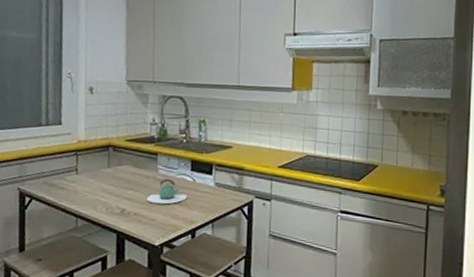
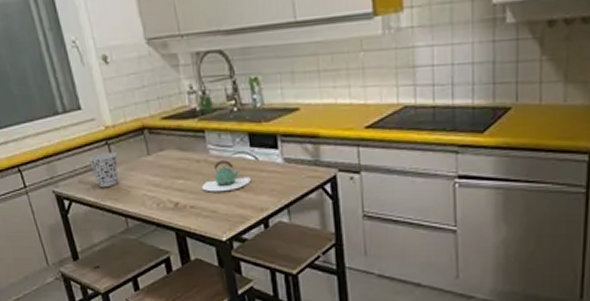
cup: none [56,161,82,190] -> present [88,152,119,188]

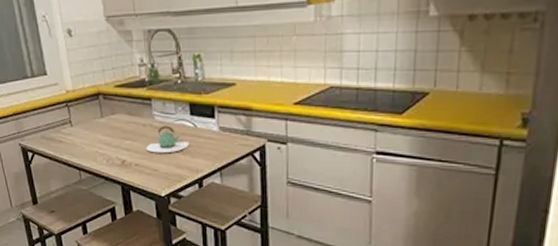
cup: present [88,152,119,188] -> none [50,113,76,144]

